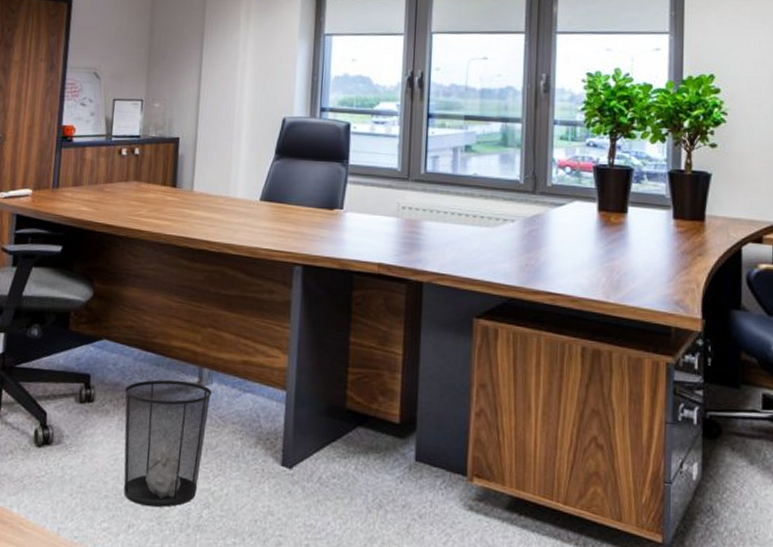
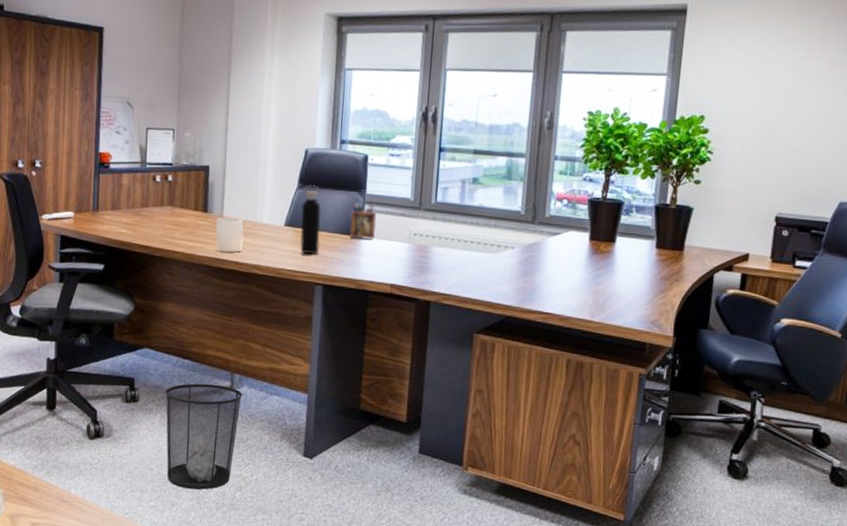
mug: none [184,192,216,231] -> present [214,217,244,253]
water bottle: none [277,156,301,232] -> present [300,185,322,255]
desk organizer: none [331,172,361,214] -> present [349,201,376,239]

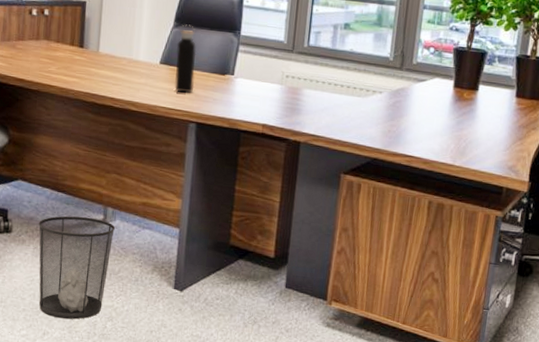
mug: present [214,217,244,253] -> none [90,53,120,89]
desk organizer: present [349,201,376,239] -> none [223,42,250,79]

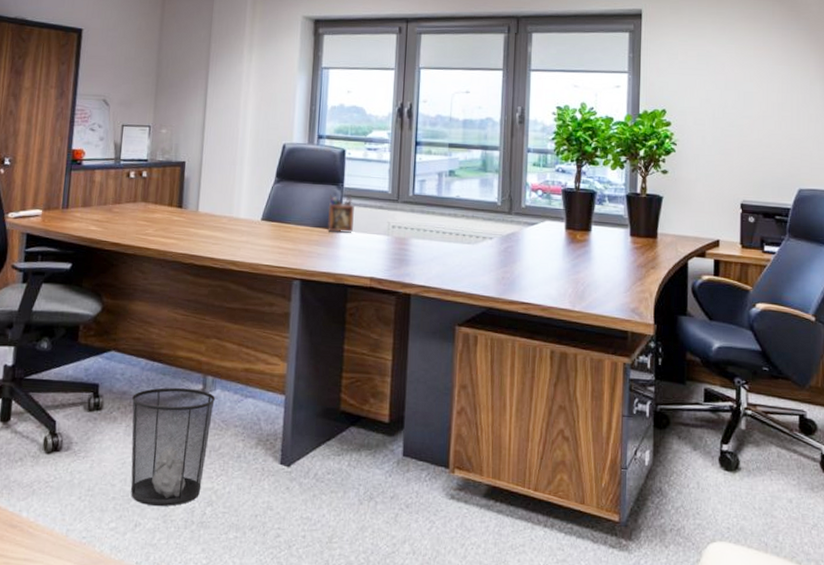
water bottle: present [174,24,197,93] -> none [277,179,299,249]
desk organizer: none [223,42,250,79] -> present [327,194,354,232]

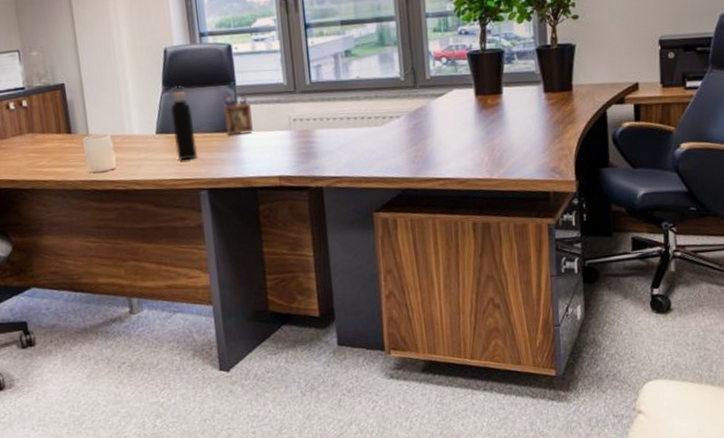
waste bin: present [130,387,215,507] -> none [61,312,148,426]
mug: none [189,212,220,249] -> present [82,134,117,173]
water bottle: none [277,179,299,249] -> present [169,86,198,160]

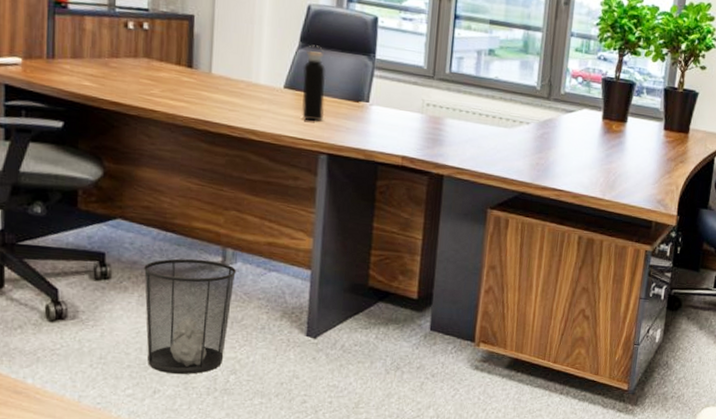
waste bin: none [61,312,148,426] -> present [143,258,236,375]
mug: present [82,134,117,173] -> none [201,75,237,115]
desk organizer: present [222,92,253,135] -> none [357,65,387,107]

